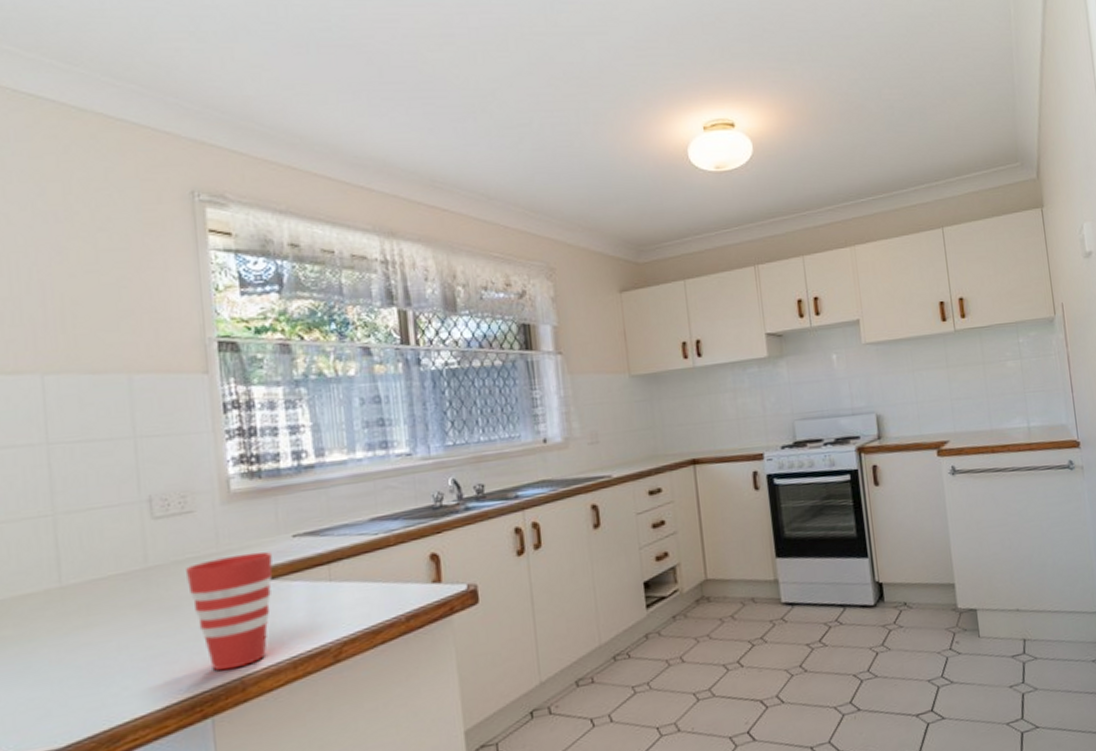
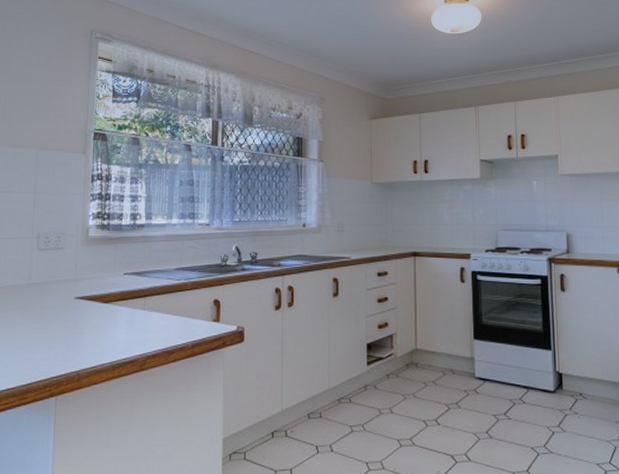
cup: present [186,552,273,671] -> none [53,282,109,364]

